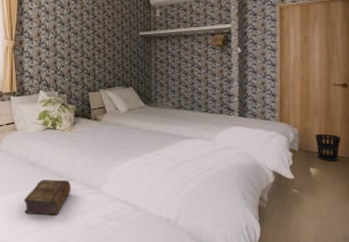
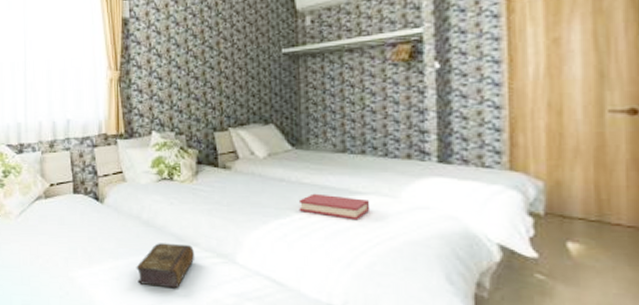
hardback book: none [148,138,196,158] -> present [298,193,370,221]
wastebasket: present [315,133,341,162] -> none [576,188,627,234]

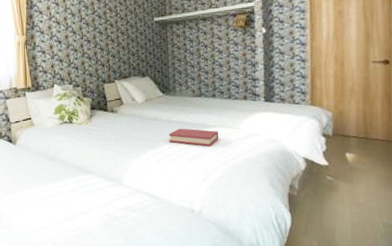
book: present [136,243,195,289] -> none [45,173,92,208]

